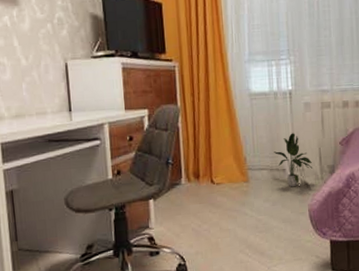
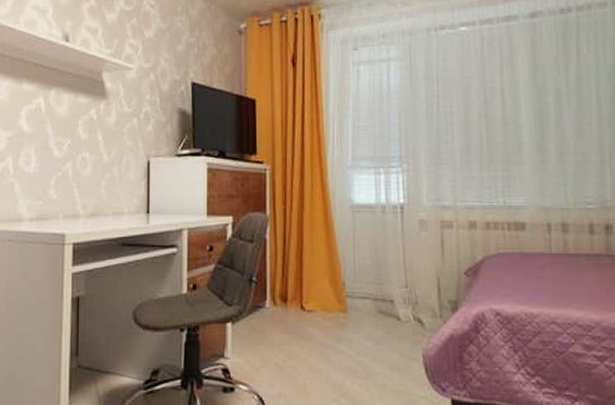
potted plant: present [273,133,313,187] -> none [379,256,430,323]

